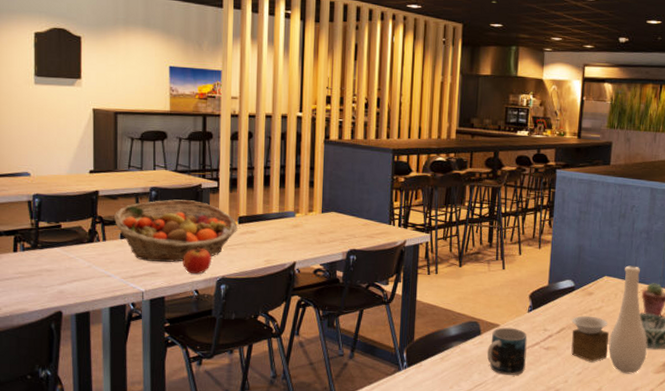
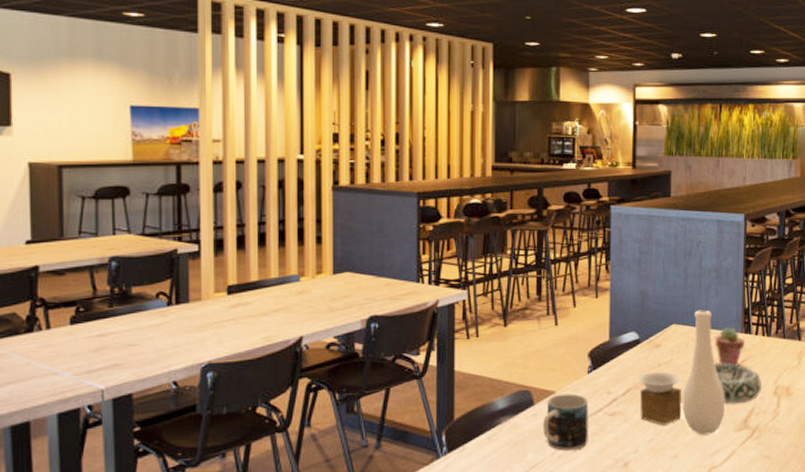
fruit basket: present [114,199,237,263] -> none [61,270,226,351]
apple: present [183,246,211,274] -> none [155,326,193,362]

